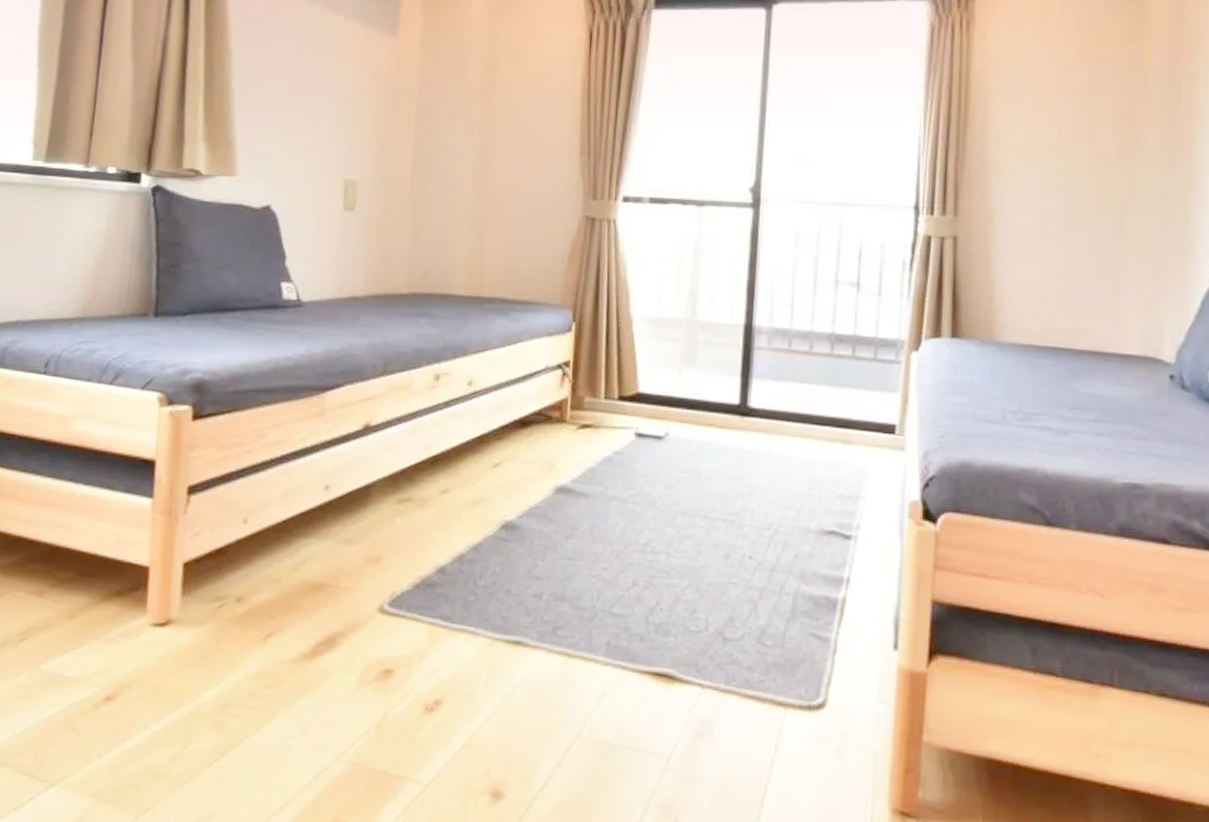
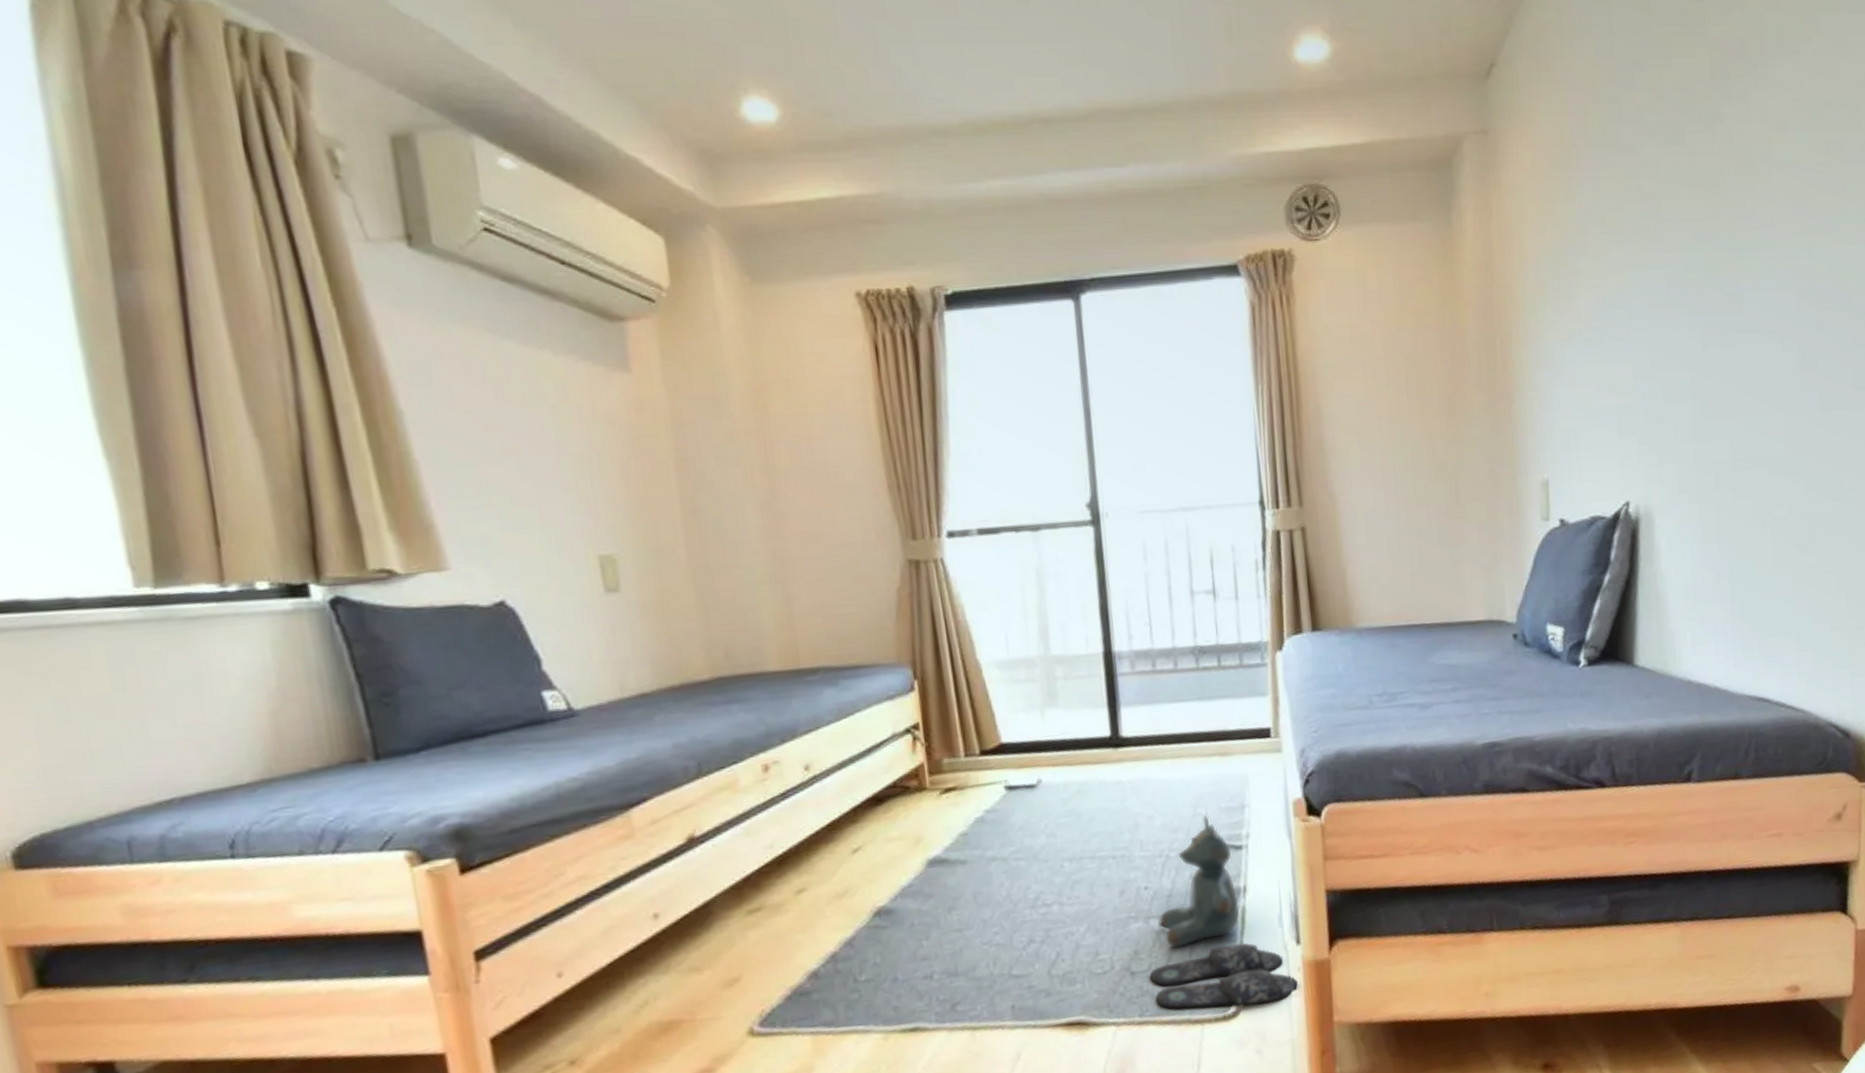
slippers: none [740,632,891,705] -> present [1149,942,1299,1010]
stuffed animal: none [758,498,841,624] -> present [1158,815,1240,948]

